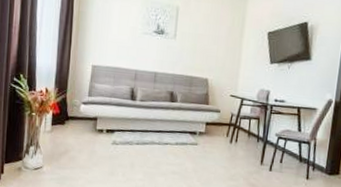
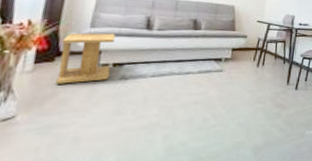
side table: none [66,100,107,144] -> present [55,32,115,84]

